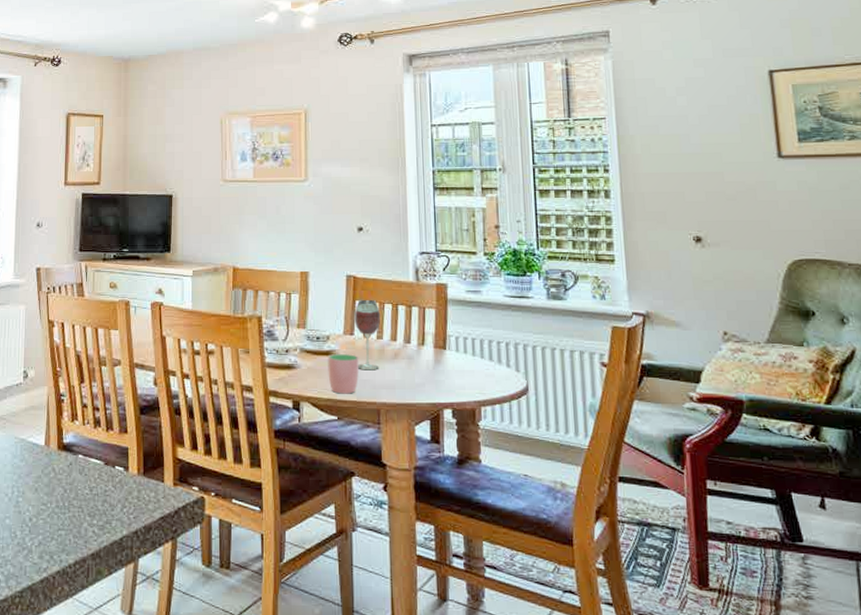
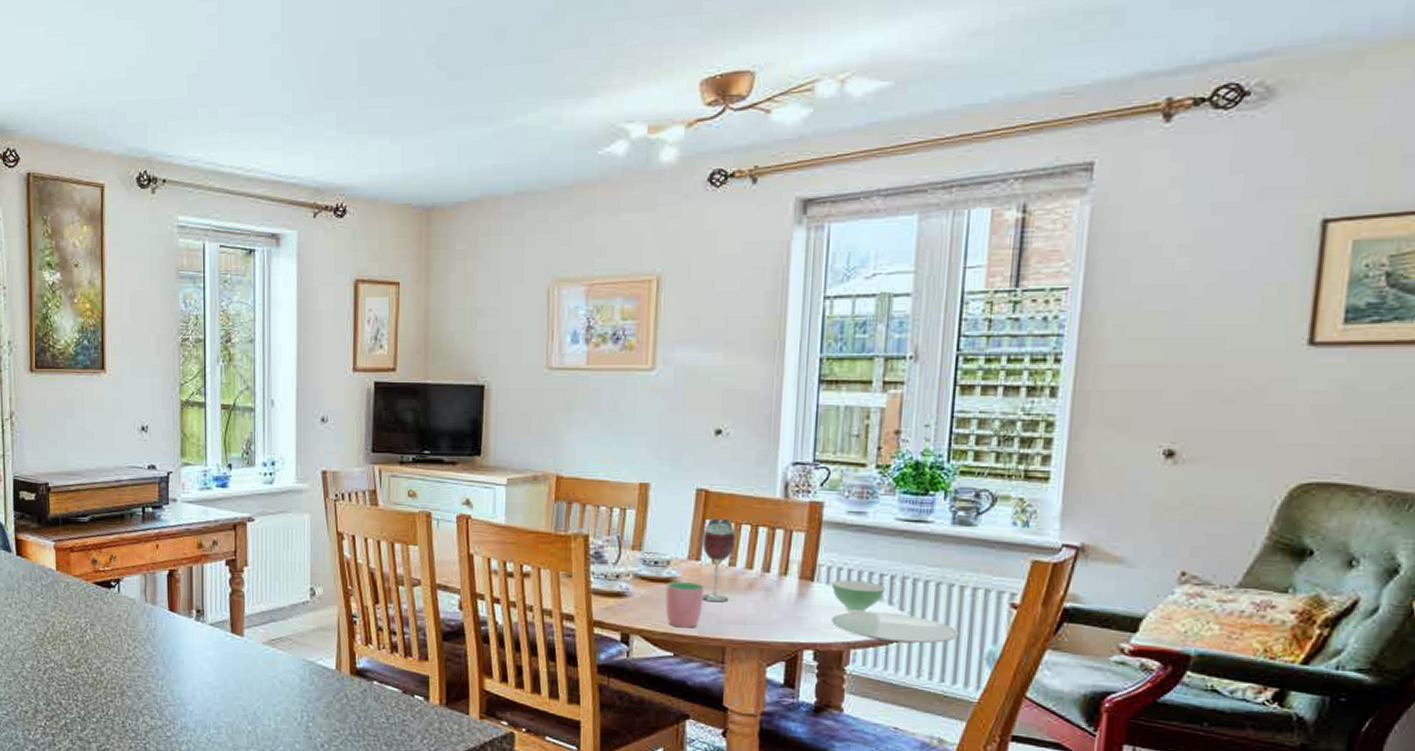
bowl: none [460,347,503,375] -> present [831,580,885,613]
plate: none [463,374,564,400] -> present [830,611,958,644]

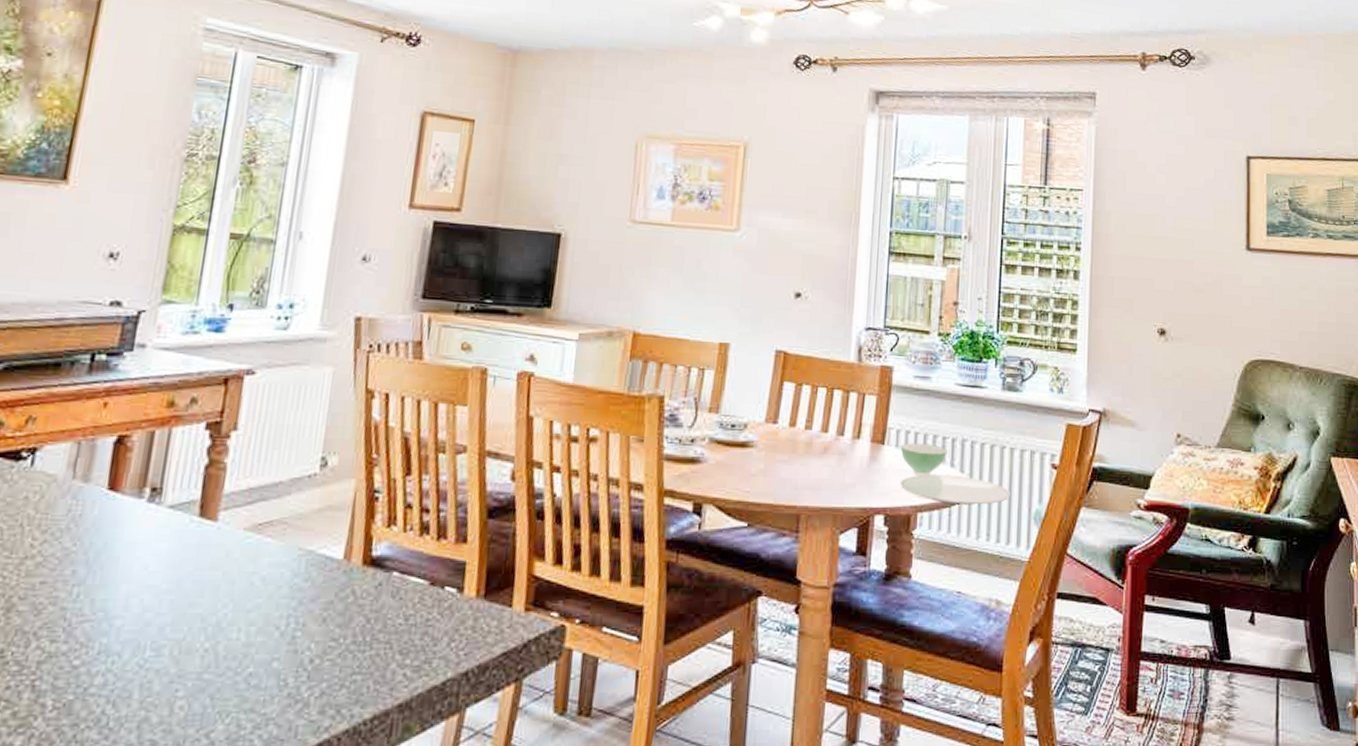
cup: present [665,582,705,628] -> none [741,446,781,496]
wineglass: present [702,518,736,603] -> none [779,380,813,468]

